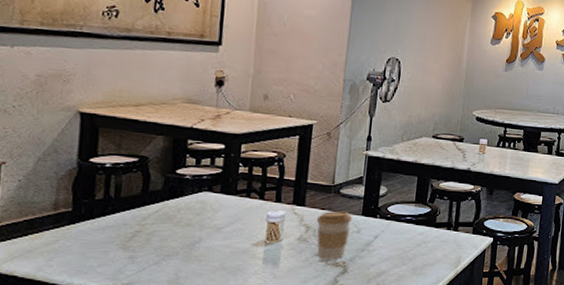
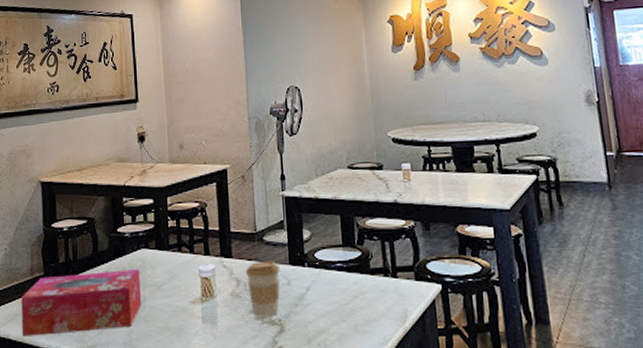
tissue box: none [33,210,198,275] -> present [21,268,142,338]

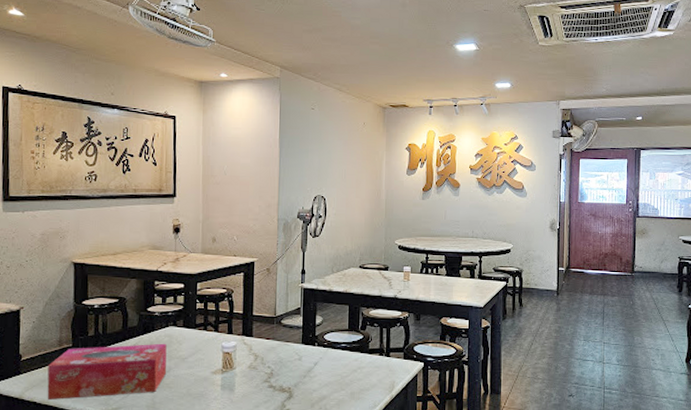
coffee cup: present [245,260,280,317] -> none [263,340,293,386]

